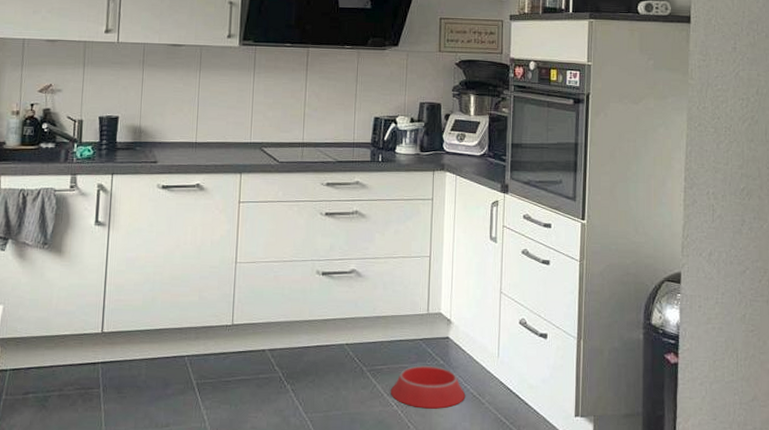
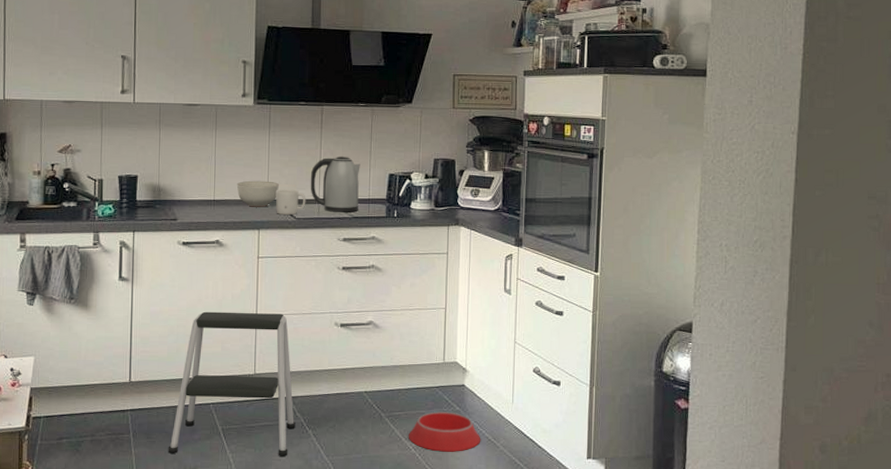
step stool: none [139,258,273,413] -> present [168,311,295,456]
bowl: none [219,123,263,150] -> present [236,180,280,207]
mug: none [258,132,290,159] -> present [275,189,306,216]
kettle: none [294,98,345,156] -> present [310,156,360,213]

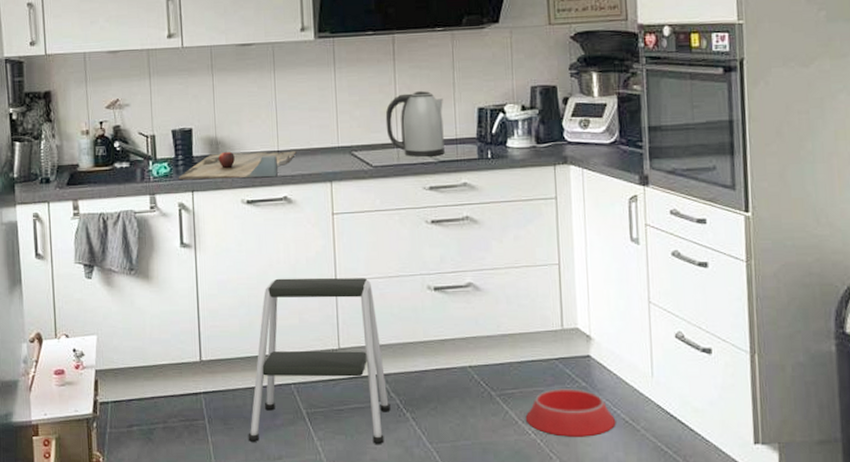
cutting board: none [121,198,230,223] -> present [178,151,297,179]
bowl: present [236,180,280,207] -> none [302,125,351,157]
mug: present [275,189,306,216] -> none [346,133,383,164]

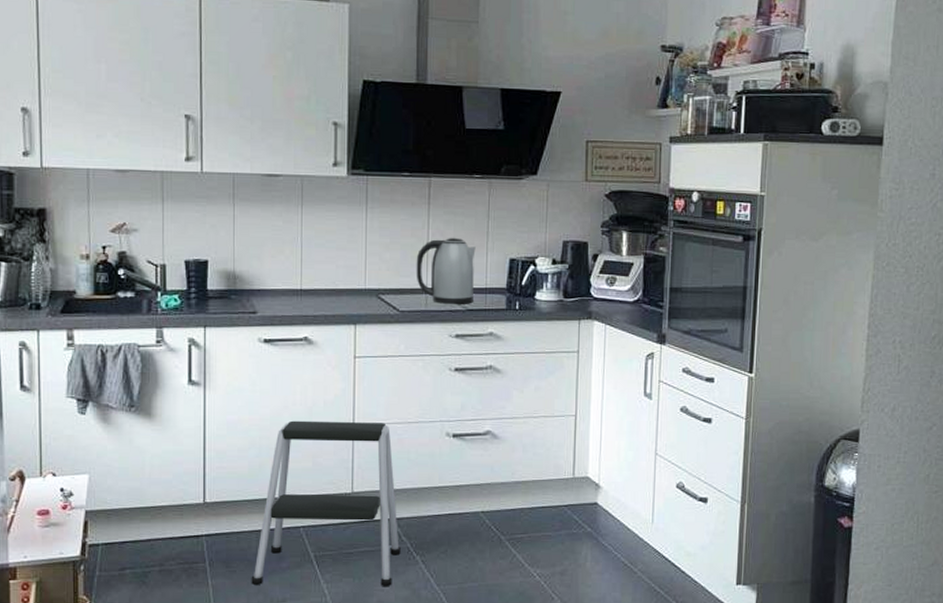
cutting board: present [178,151,297,179] -> none [189,286,321,317]
pet bowl: present [525,388,616,437] -> none [532,533,616,579]

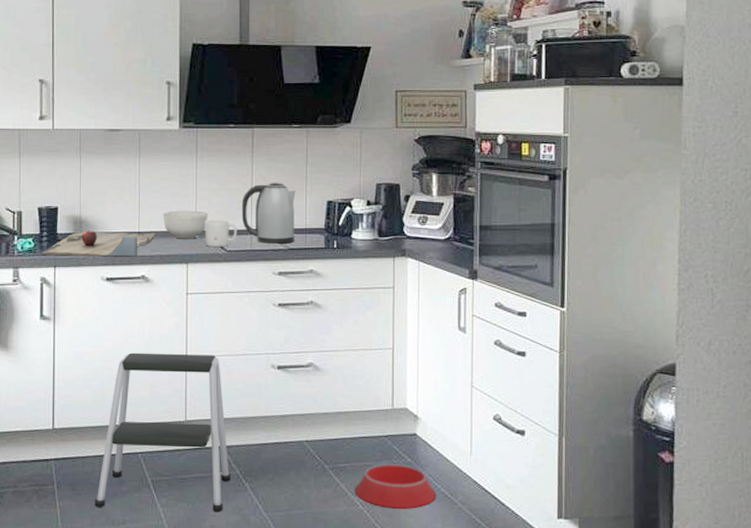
cutting board: none [189,286,321,317] -> present [42,230,156,257]
bowl: none [328,266,380,298] -> present [162,210,209,239]
mug: none [374,276,411,308] -> present [204,219,238,248]
pet bowl: none [532,533,616,579] -> present [354,463,437,509]

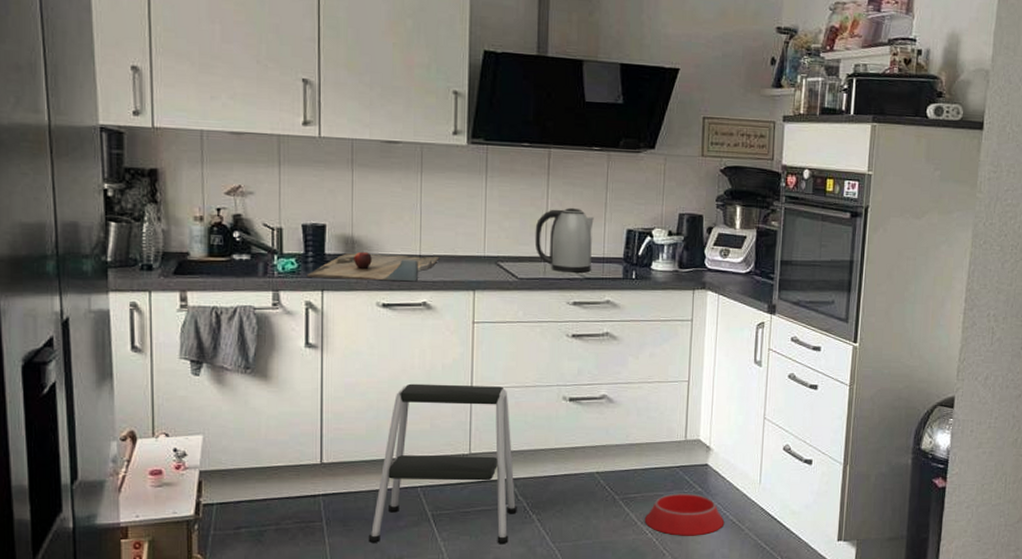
bowl: present [162,210,209,239] -> none [447,233,499,265]
mug: present [204,219,238,248] -> none [493,244,530,275]

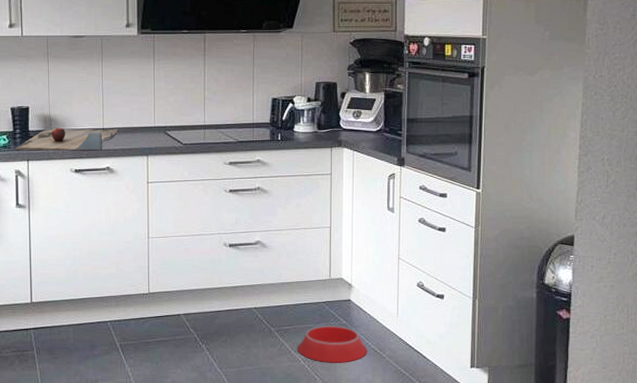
step stool: present [368,383,517,544] -> none [70,235,189,369]
kettle: present [534,207,594,273] -> none [195,82,244,137]

